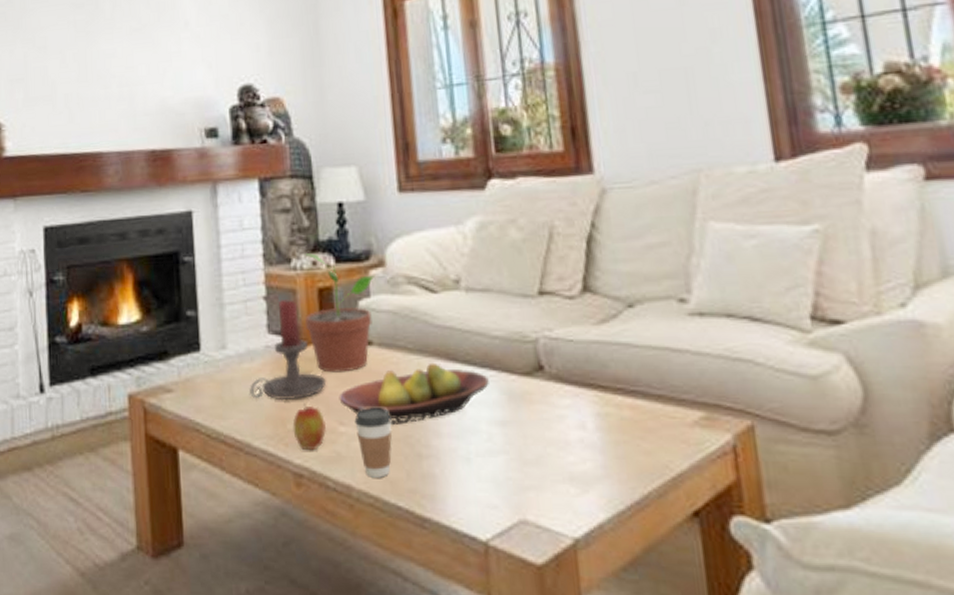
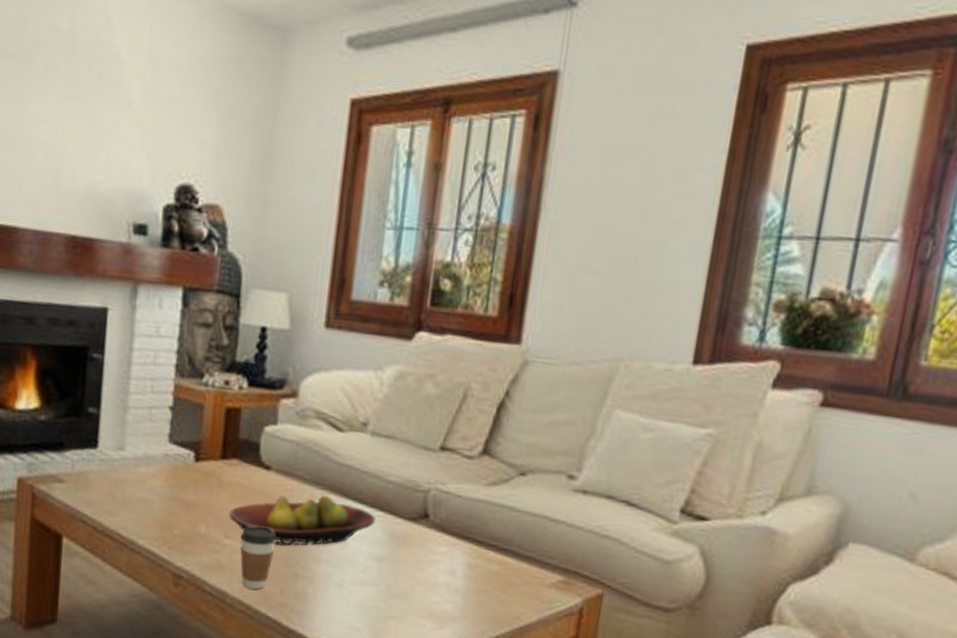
candle holder: present [250,299,327,401] -> none [142,411,220,509]
apple: present [293,402,327,451] -> none [179,512,213,557]
potted plant: present [304,253,376,373] -> none [207,372,286,492]

